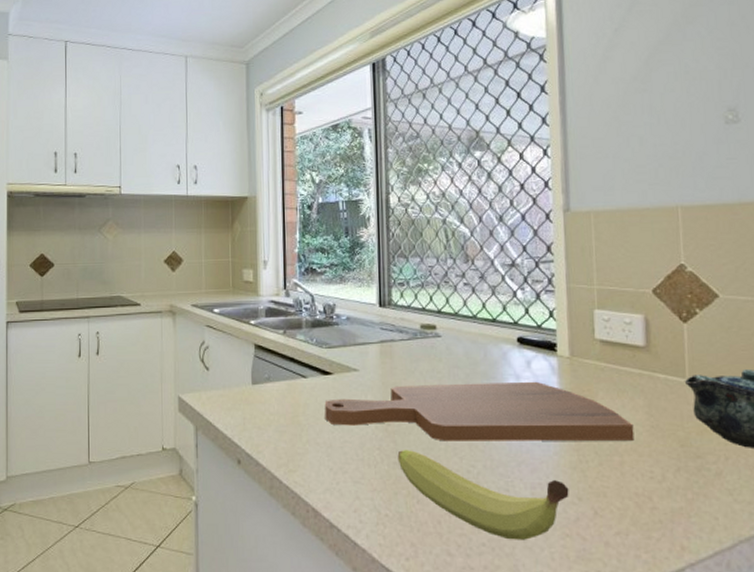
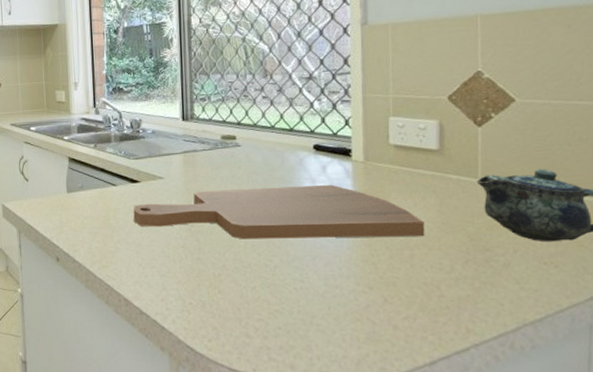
fruit: present [397,449,569,540] -> none [200,246,361,324]

